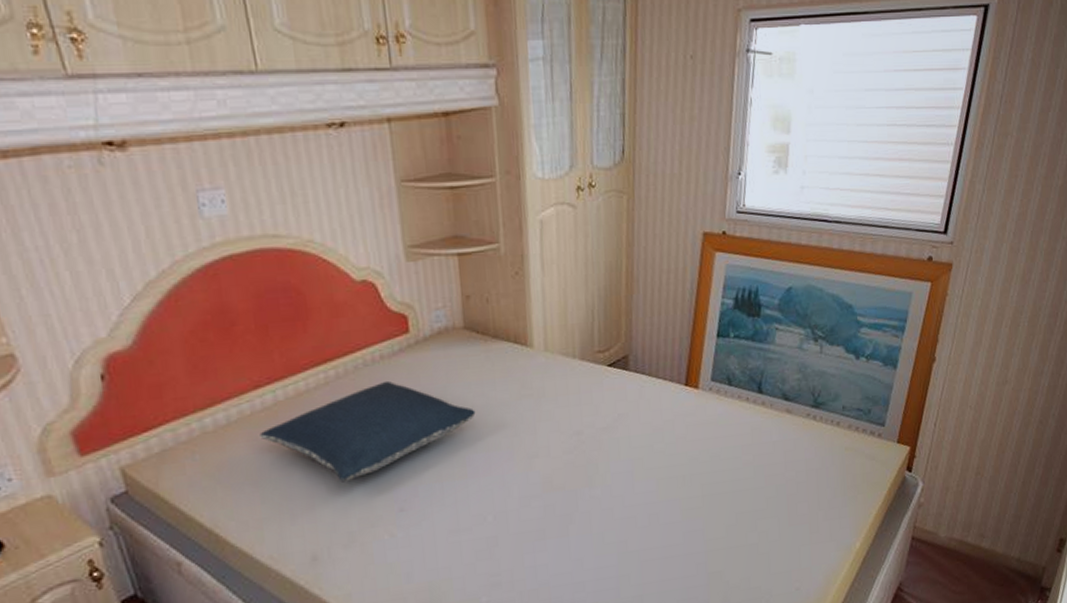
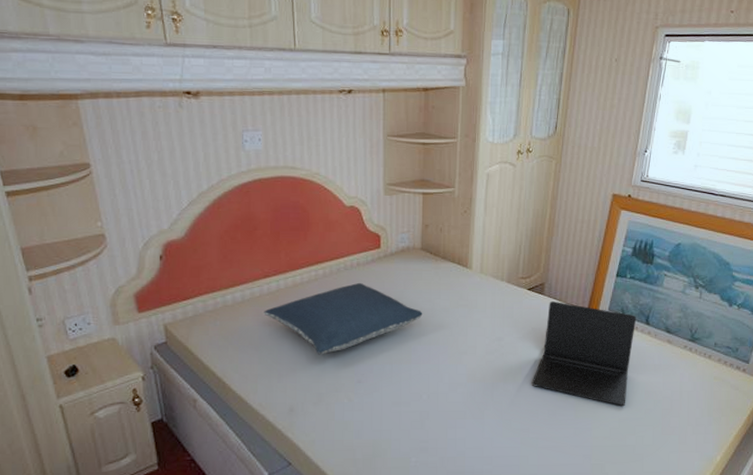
laptop: none [624,376,747,499] -> present [531,300,637,407]

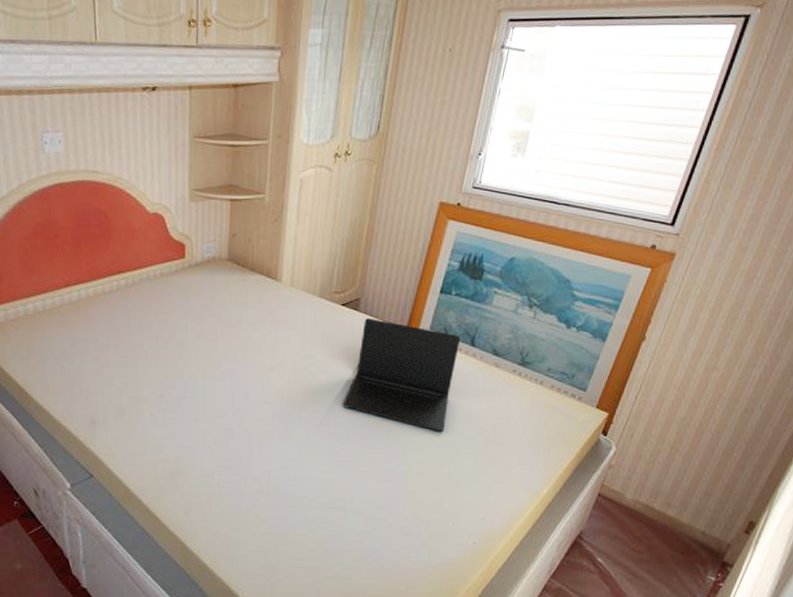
pillow: present [264,282,423,355] -> none [65,293,229,368]

